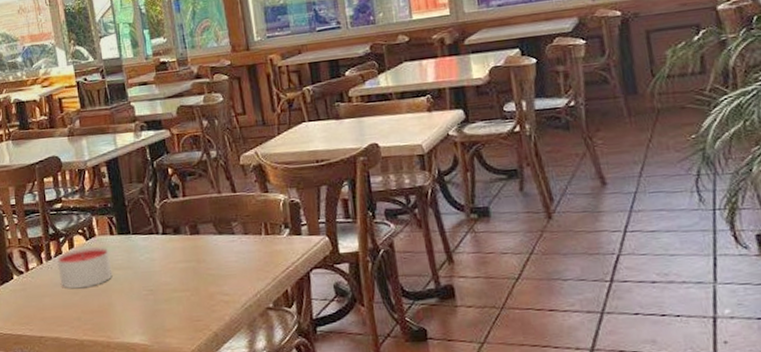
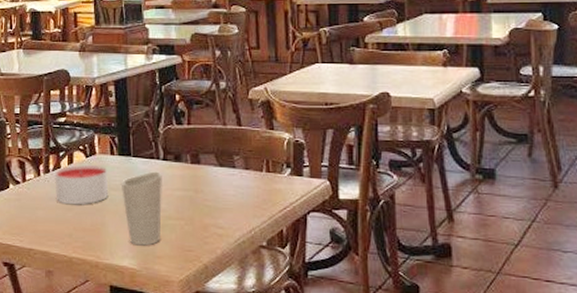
cup: none [124,246,168,320] -> present [122,171,163,245]

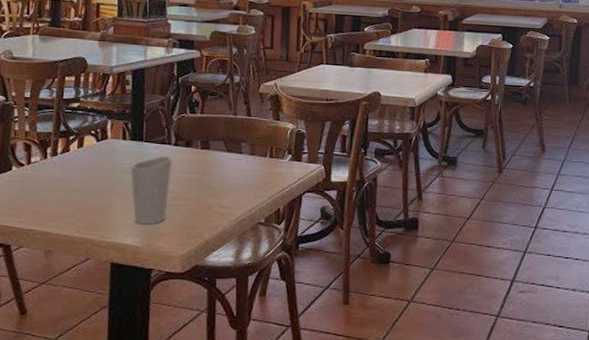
candle: present [55,165,109,204] -> none [62,149,118,186]

